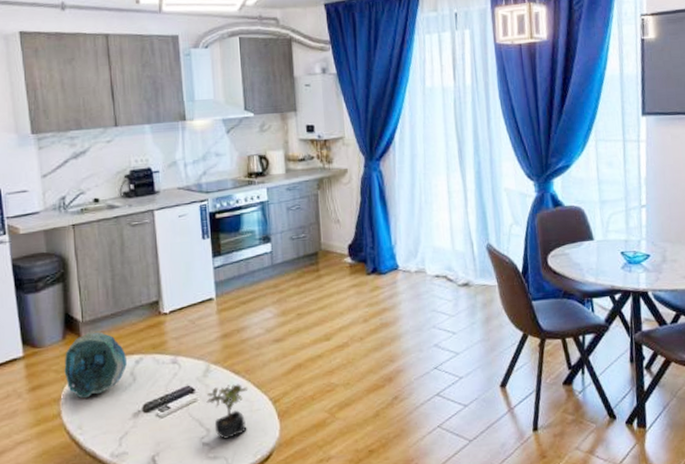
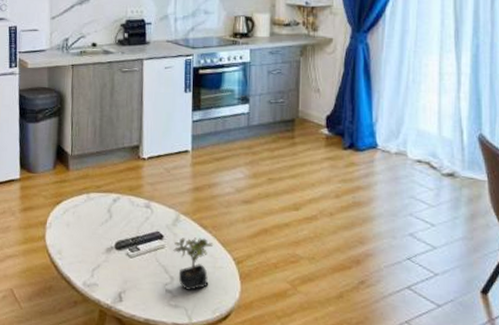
decorative bowl: present [64,332,127,399] -> none [51,167,106,227]

